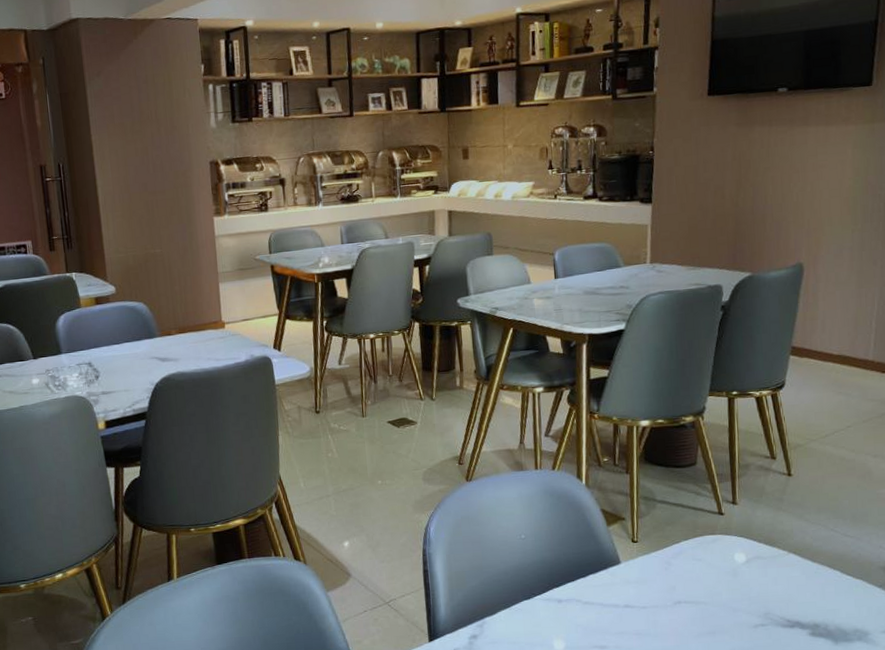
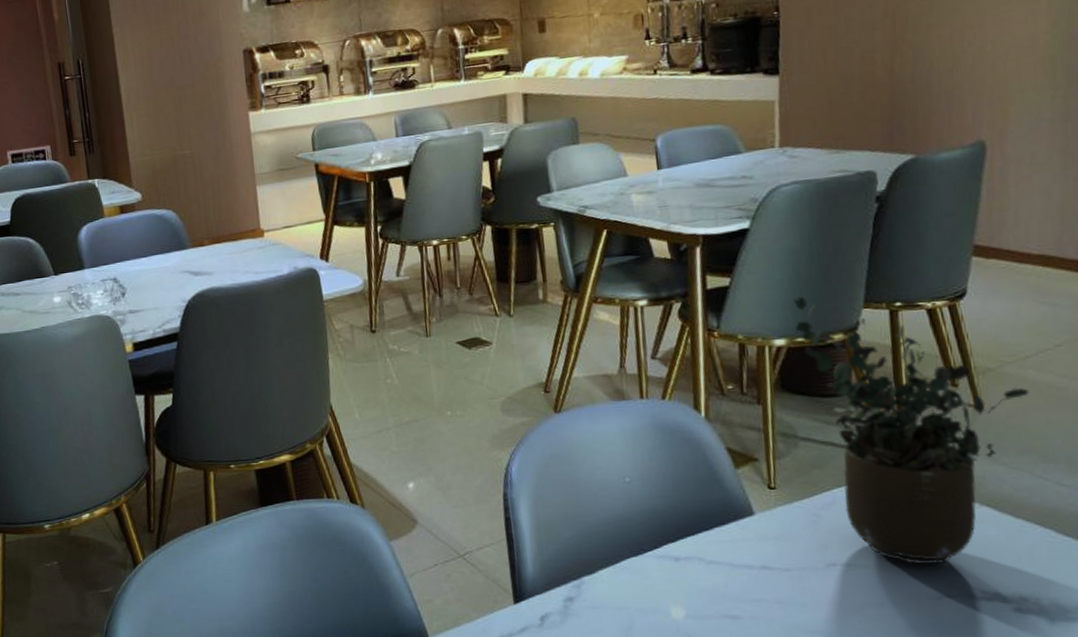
potted plant: none [657,385,827,601] -> present [794,296,1029,565]

